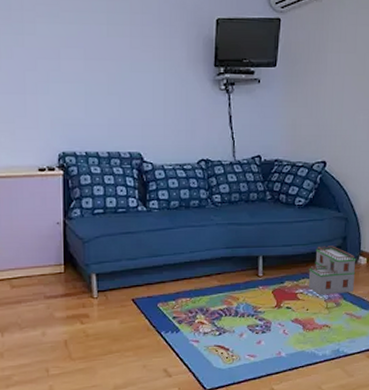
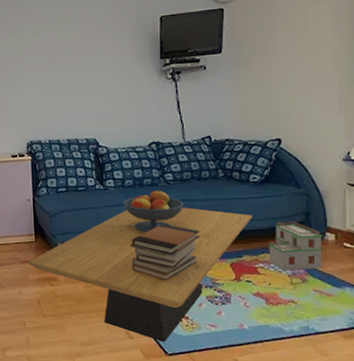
coffee table: none [55,232,296,378] -> present [28,207,253,343]
fruit bowl: none [167,211,230,260] -> present [123,189,184,233]
book stack: none [173,249,245,312] -> present [131,223,200,281]

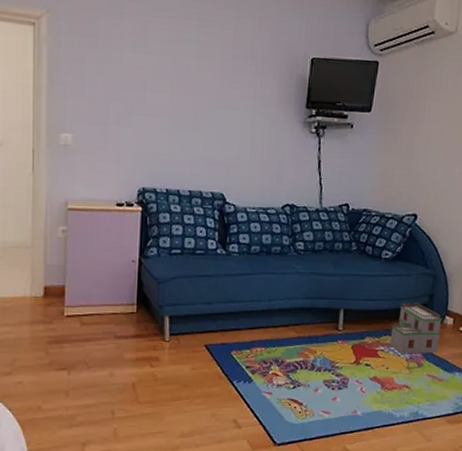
coffee table: present [28,207,253,343] -> none [125,281,380,432]
fruit bowl: present [123,189,184,233] -> none [246,259,312,309]
book stack: present [131,223,200,281] -> none [248,298,326,363]

